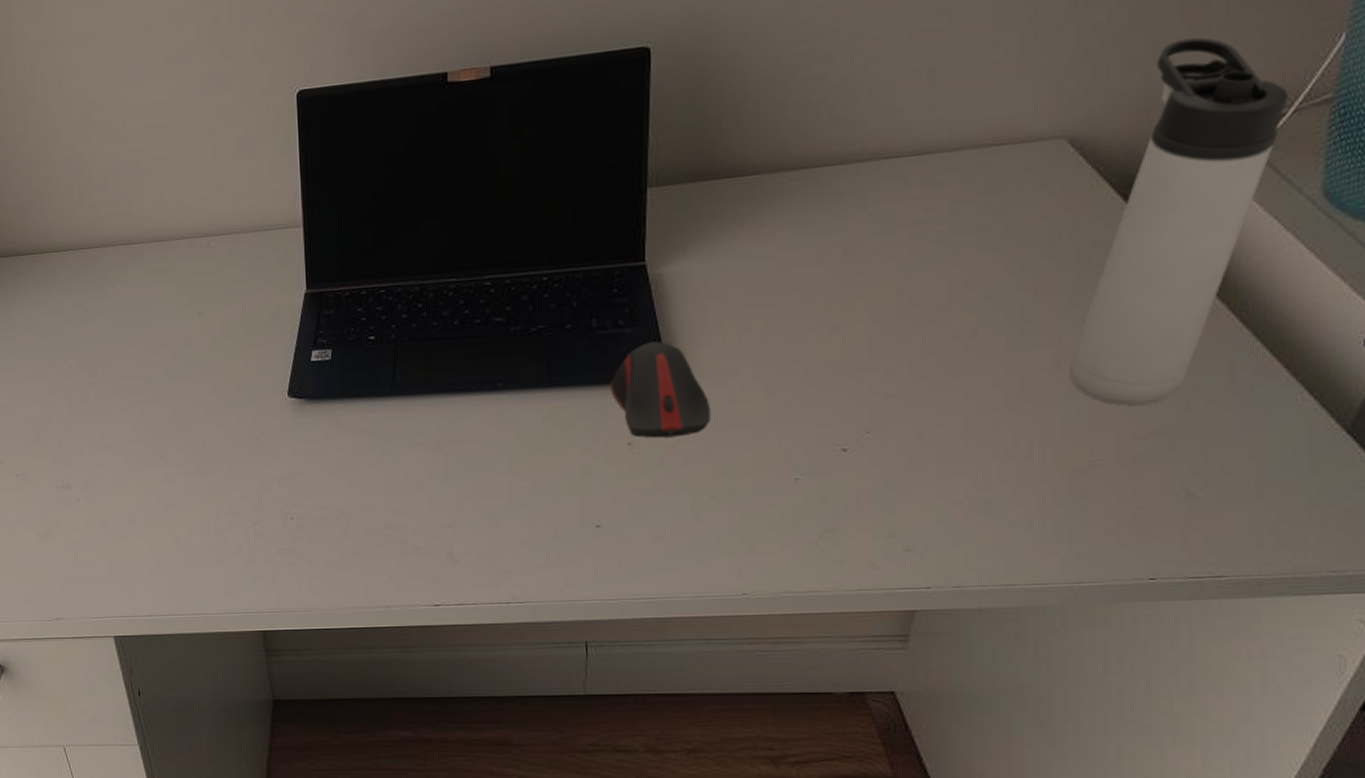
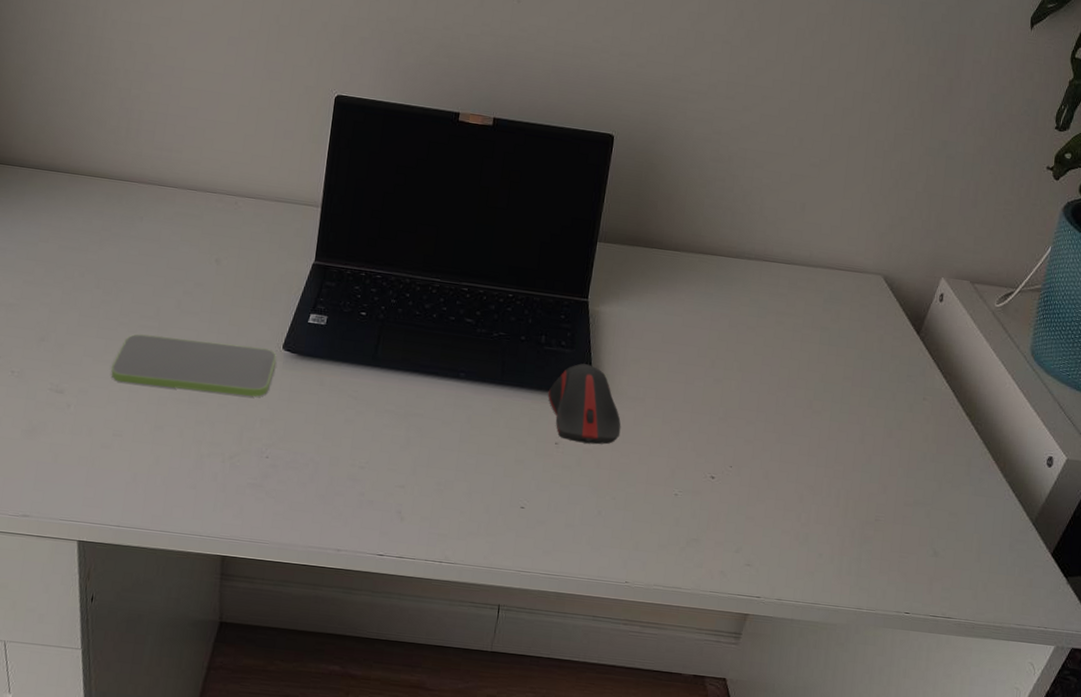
phone: none [113,399,284,466] -> present [111,334,277,397]
thermos bottle: present [1069,37,1288,406] -> none [868,225,1016,481]

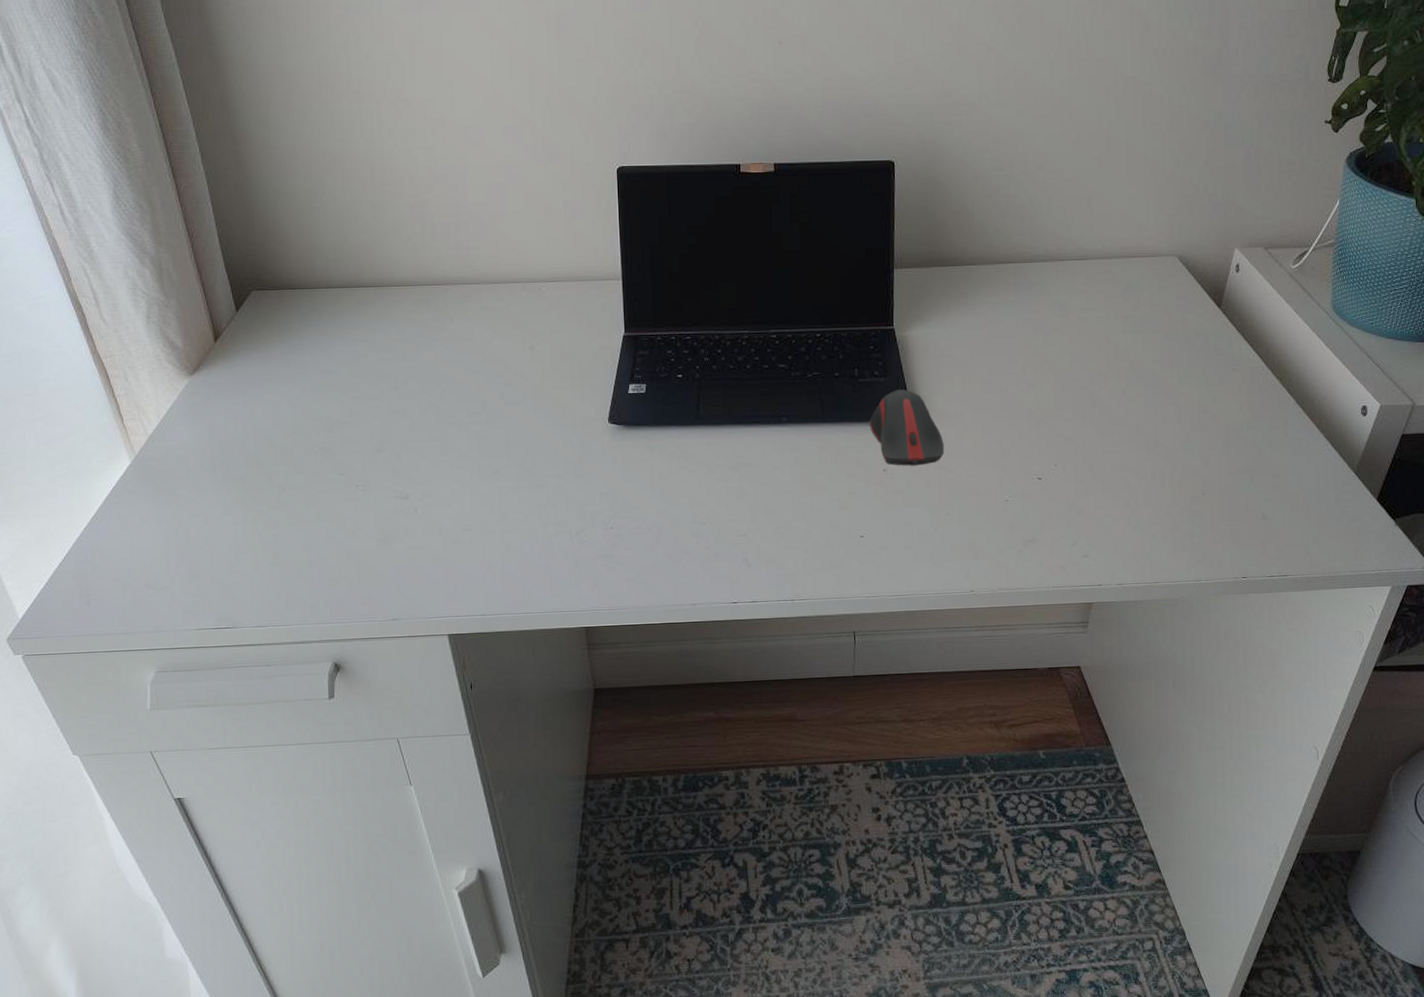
phone: present [111,334,277,397] -> none [450,424,605,479]

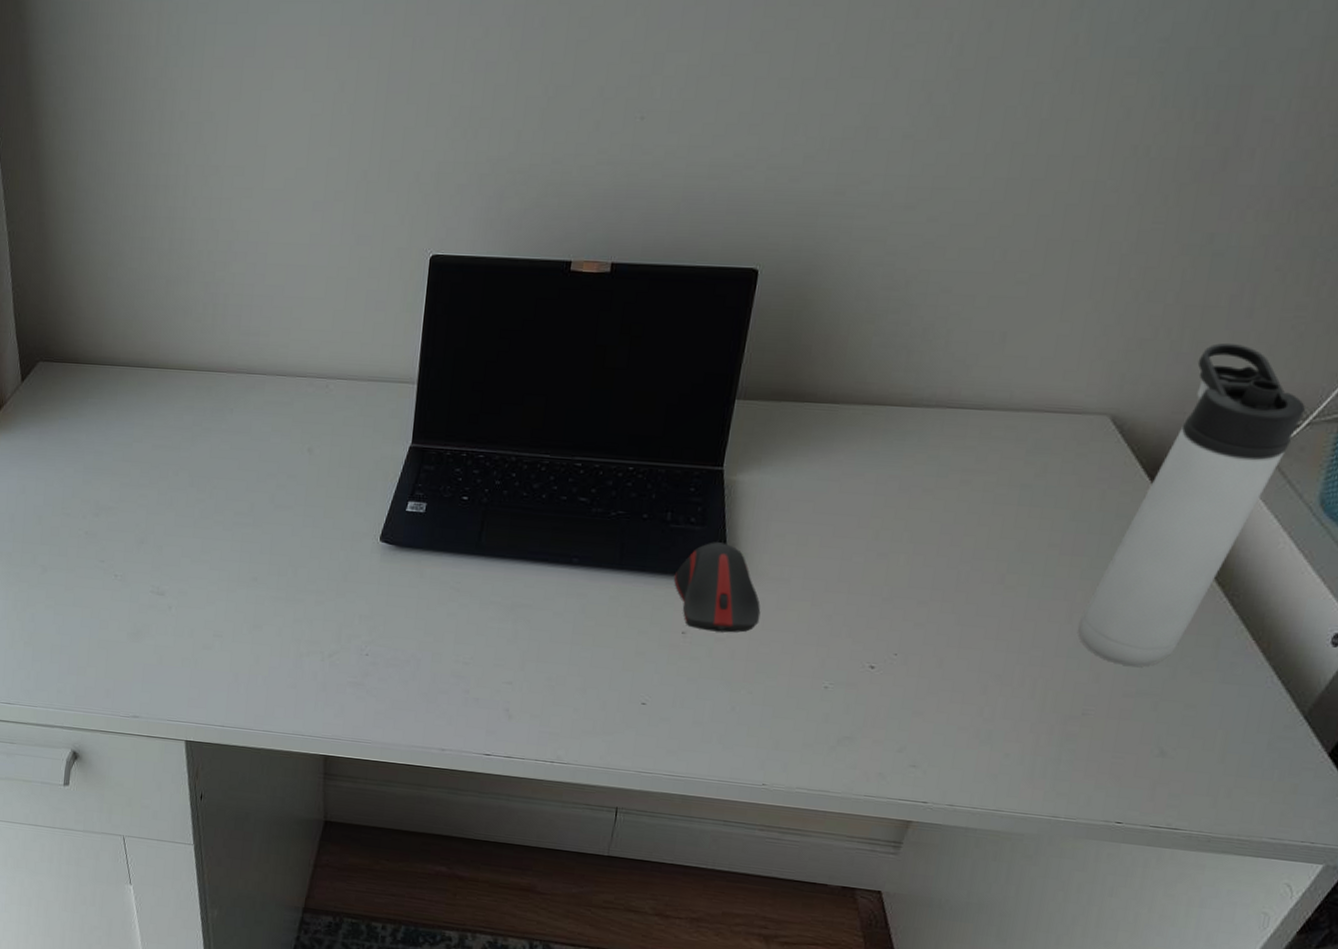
thermos bottle: none [1185,193,1309,451] -> present [1077,342,1305,667]

